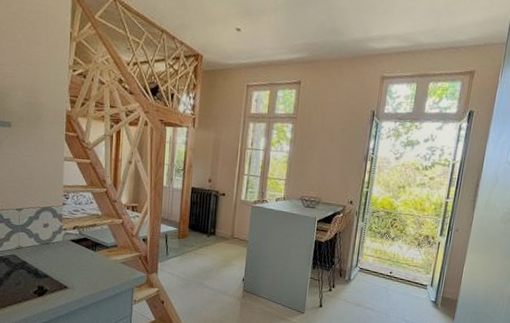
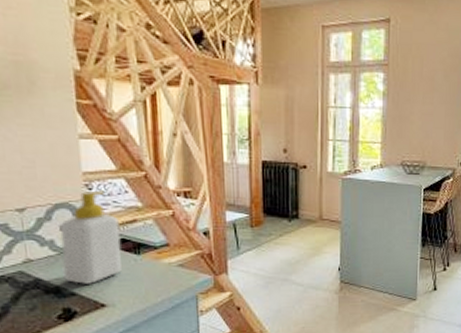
soap bottle: none [41,199,84,270] -> present [59,190,122,284]

